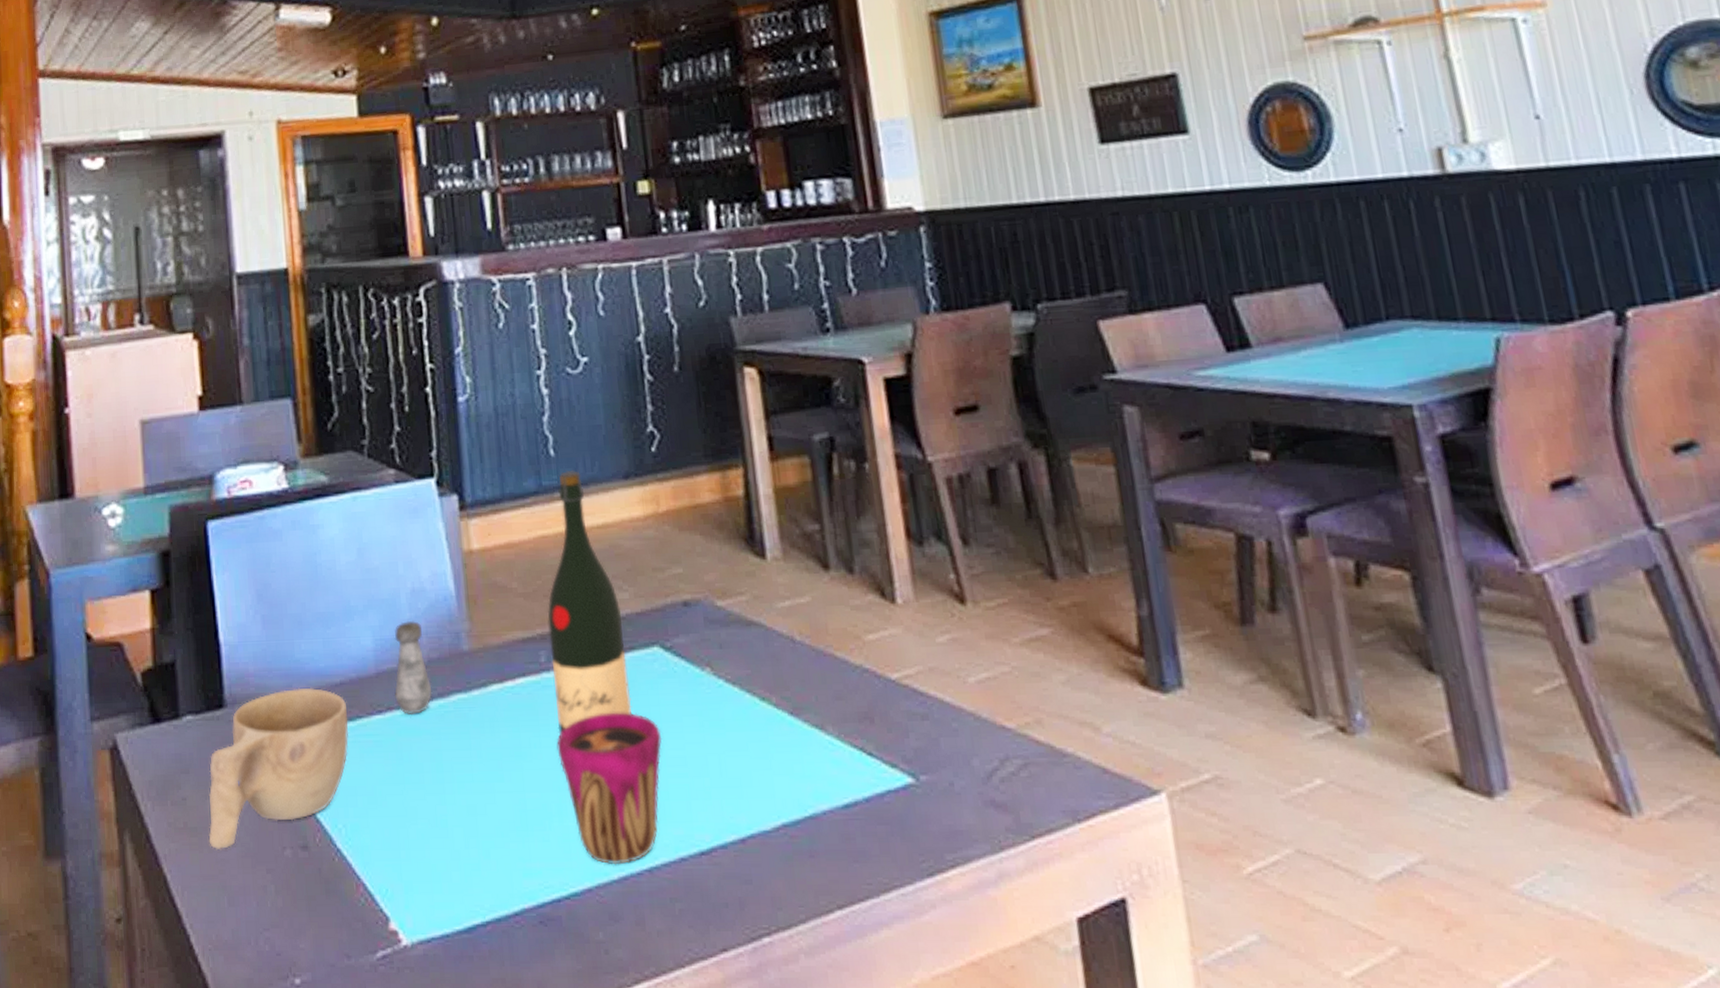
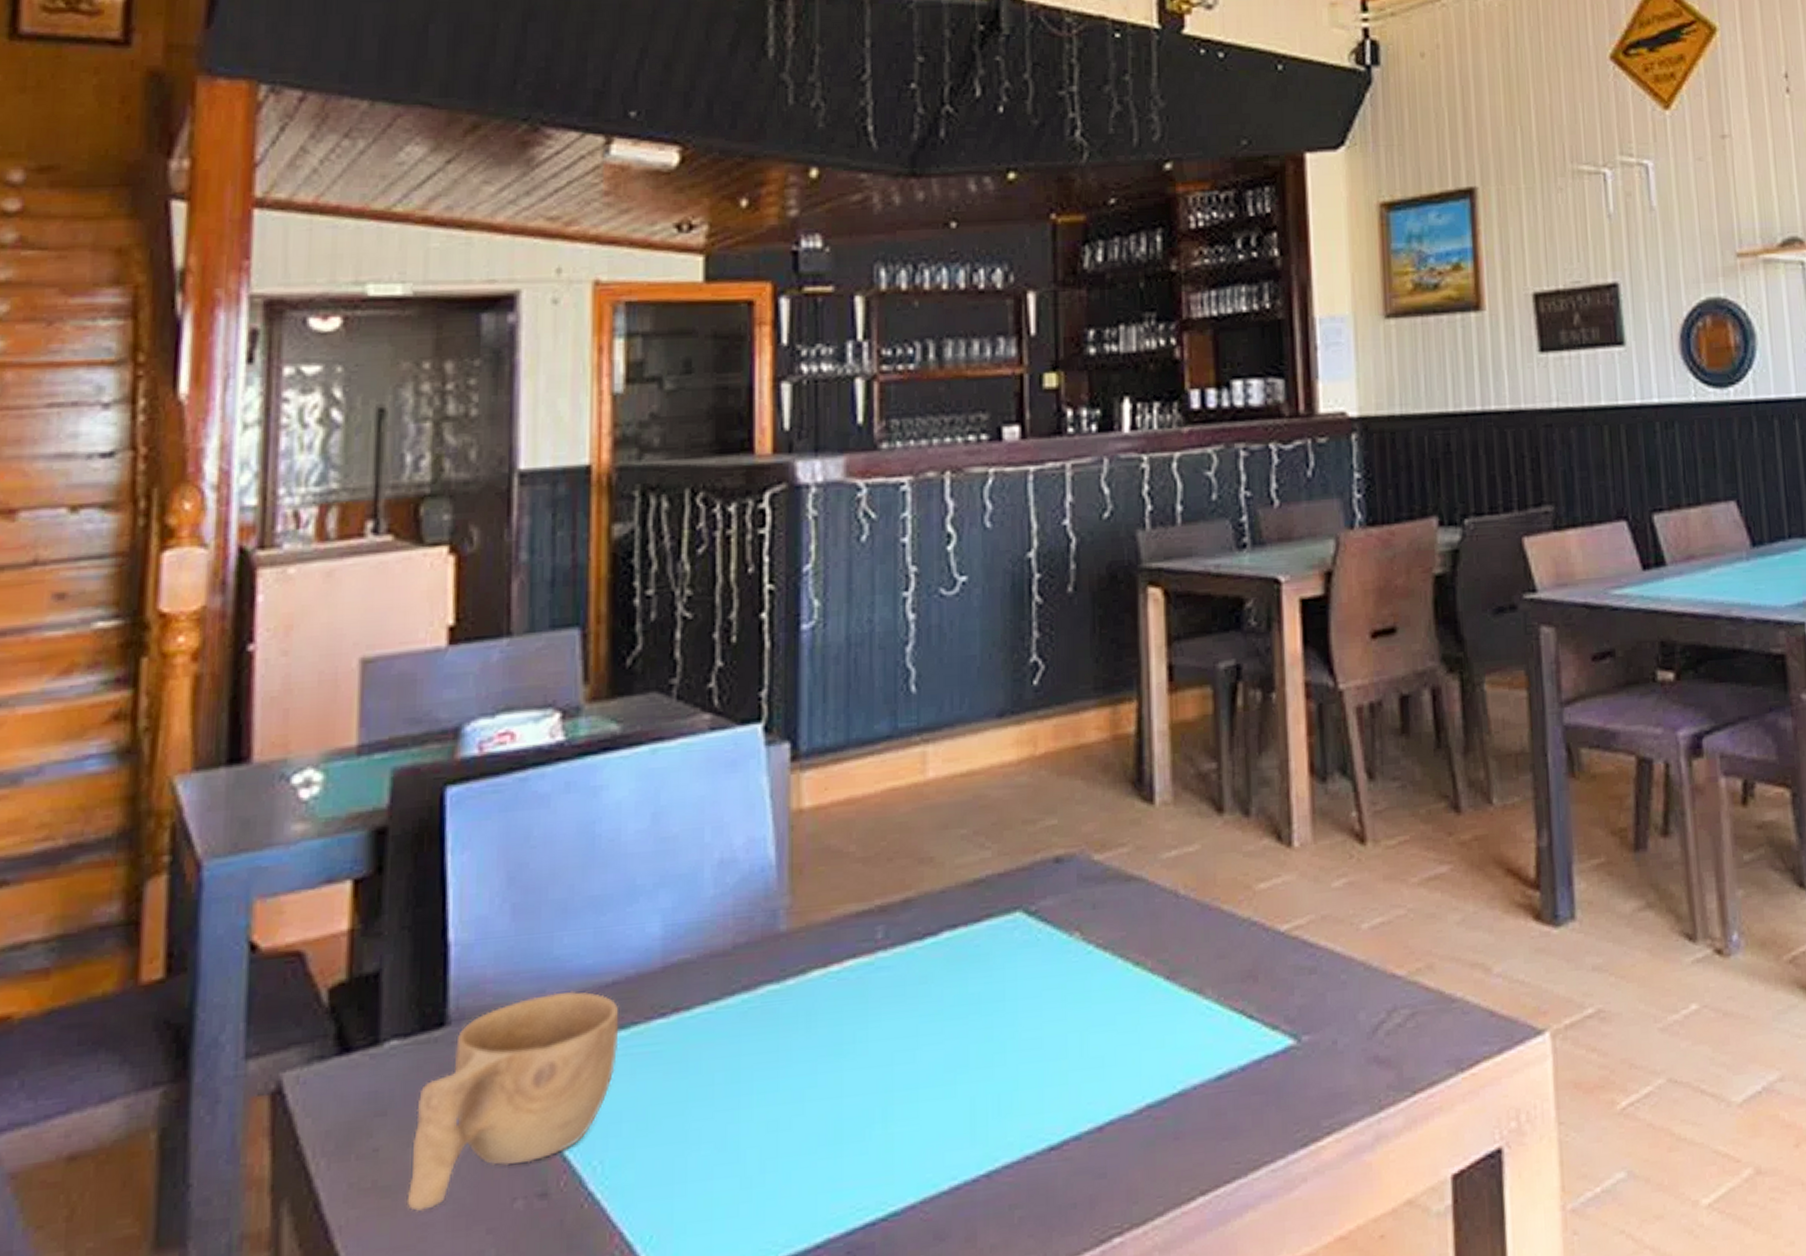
salt shaker: present [394,621,432,716] -> none [685,899,734,1017]
wine bottle: present [547,470,632,734] -> none [890,709,984,1024]
cup: present [556,712,663,865] -> none [887,991,1017,1174]

